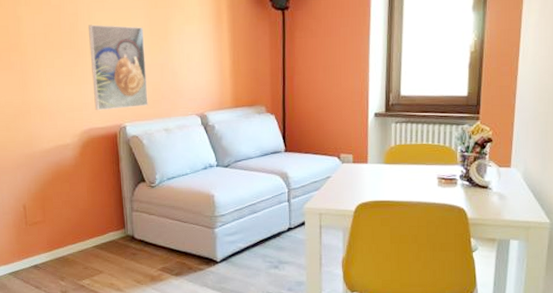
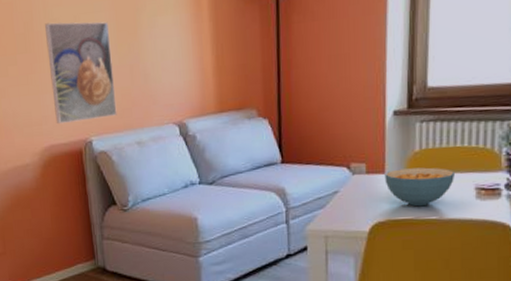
cereal bowl: none [367,159,422,191] -> present [384,167,456,207]

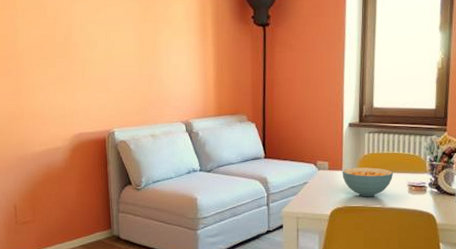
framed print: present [45,21,117,125] -> none [82,36,136,117]

